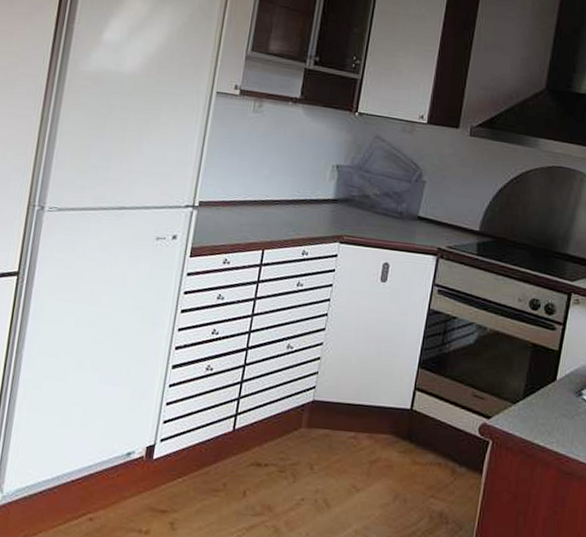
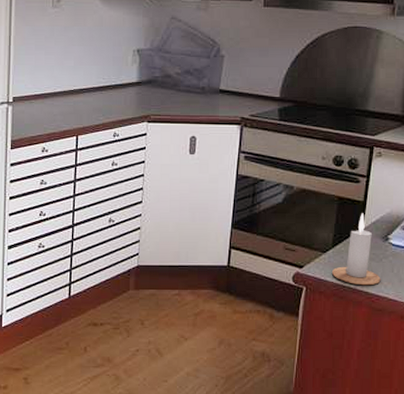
candle: none [520,363,572,445] -> present [331,213,381,286]

